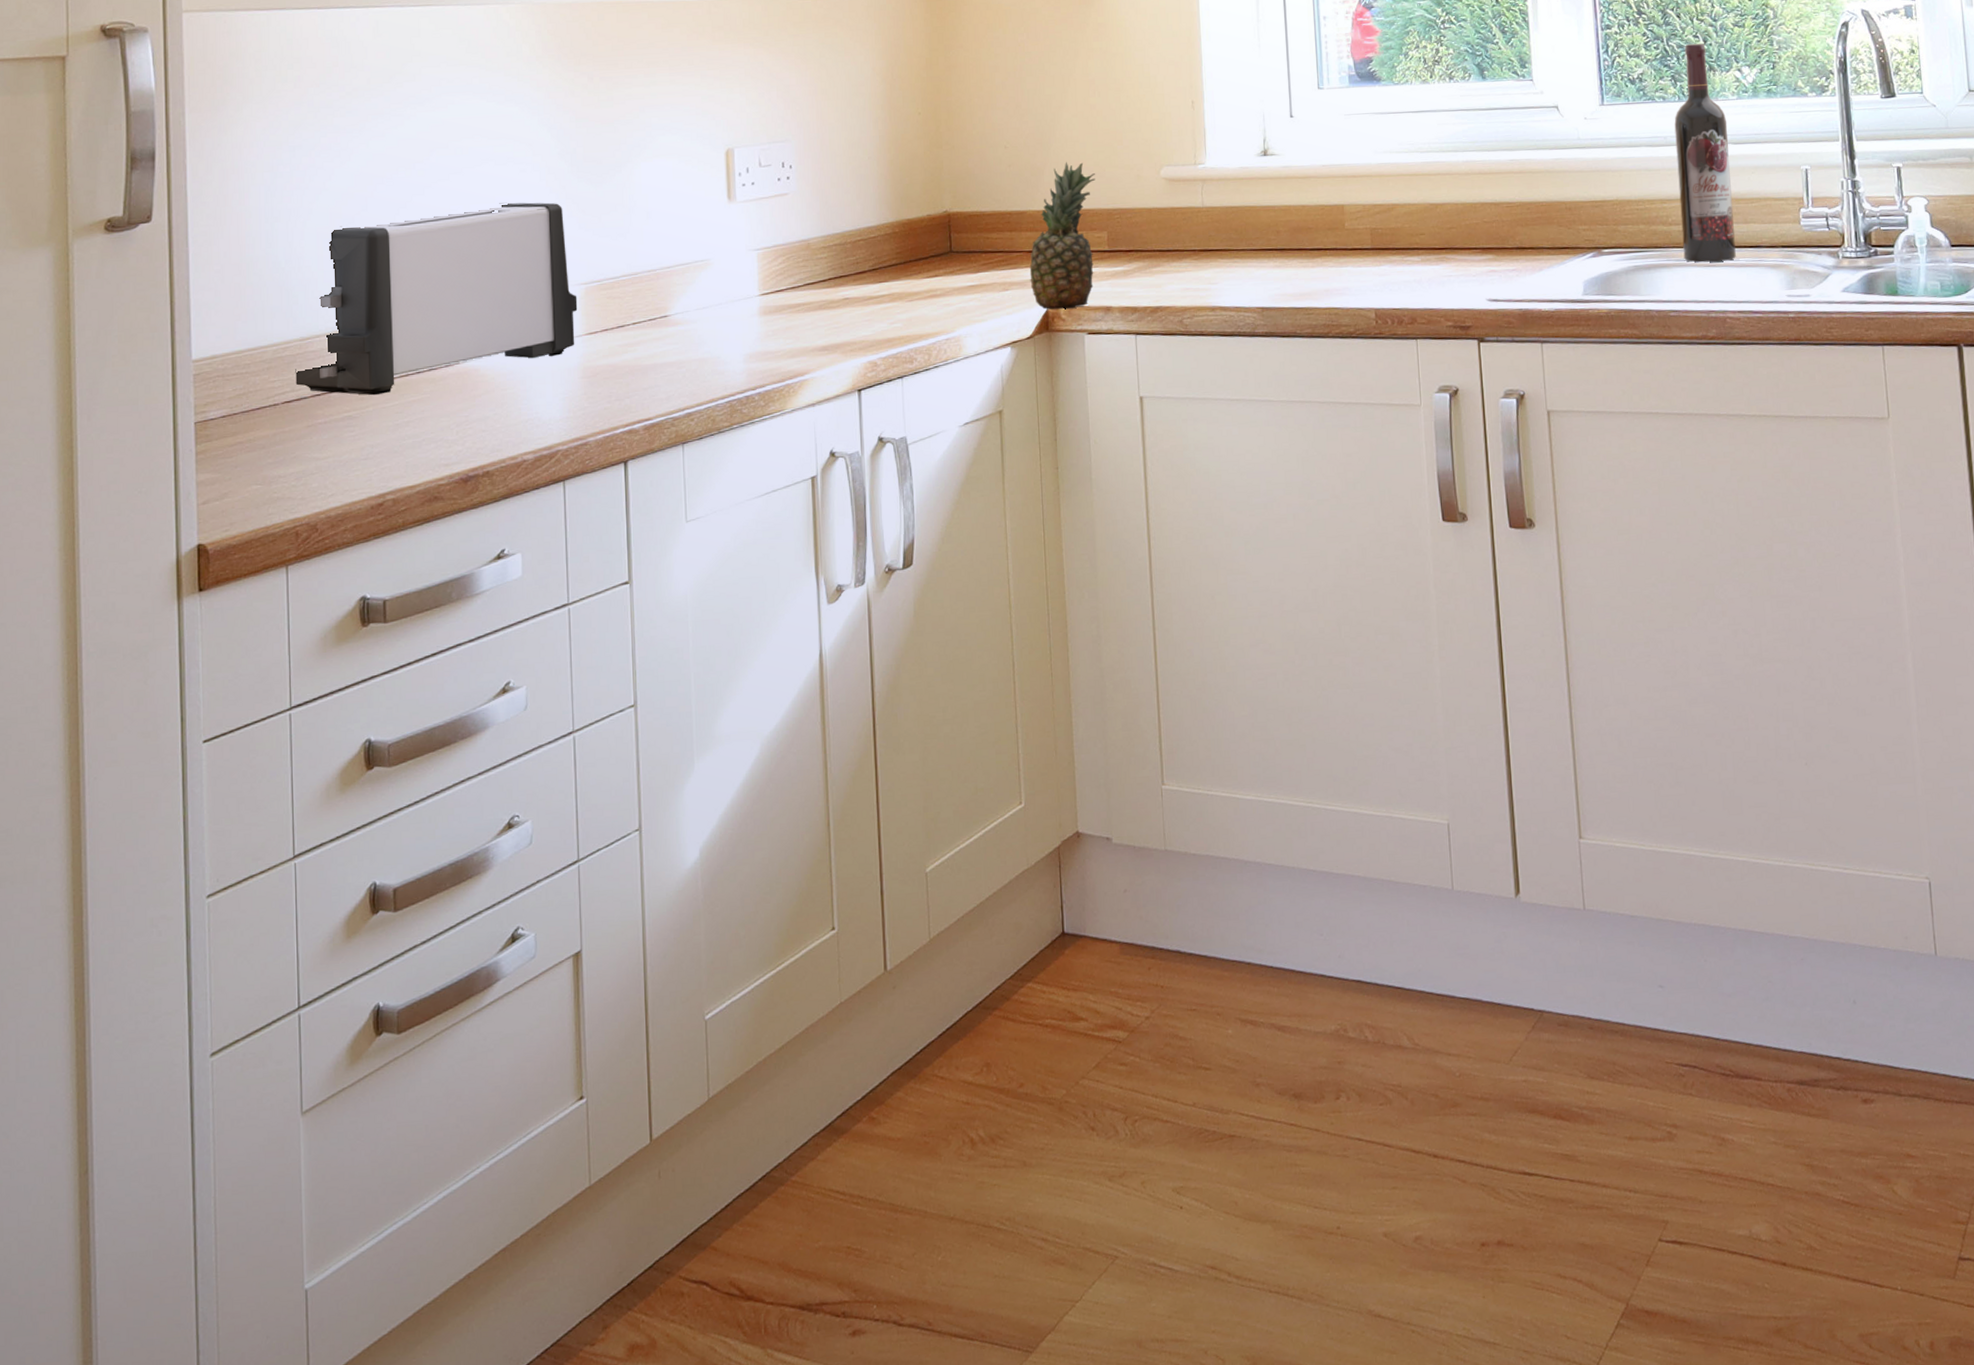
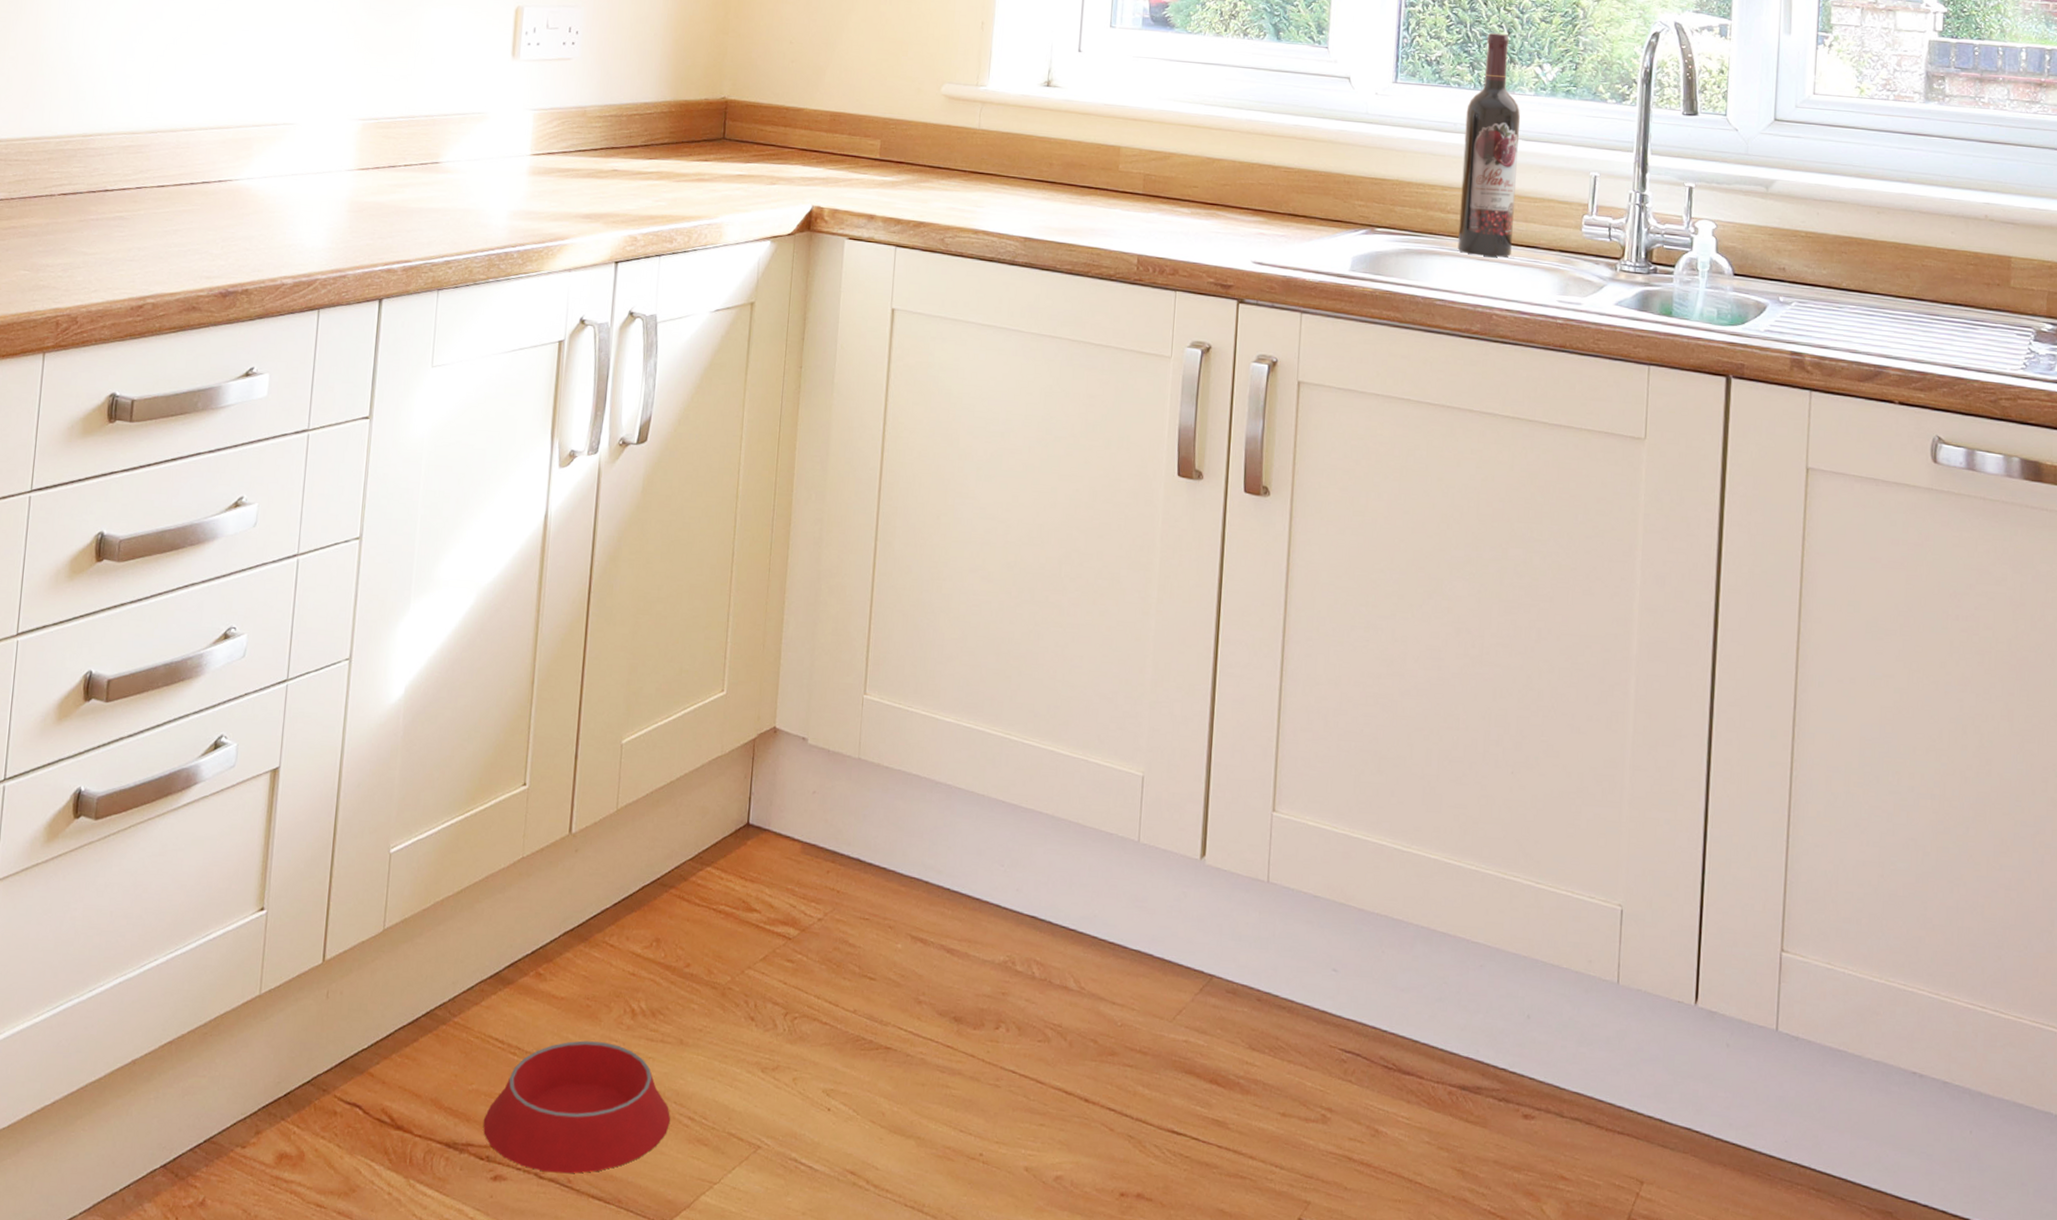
toaster: present [295,202,578,396] -> none [73,29,354,200]
pet bowl: none [834,1177,1024,1319] -> present [483,1041,671,1173]
fruit: present [1029,162,1095,310] -> none [798,65,876,212]

